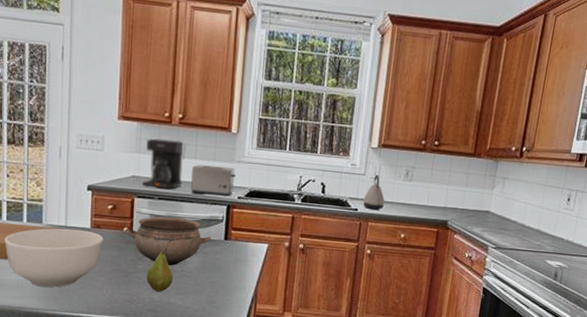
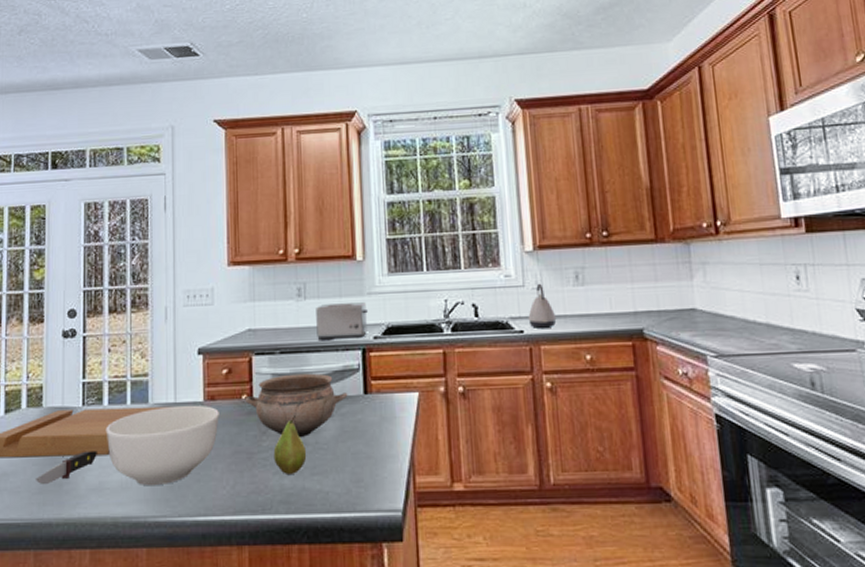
coffee maker: present [142,138,184,190] -> none [260,279,307,341]

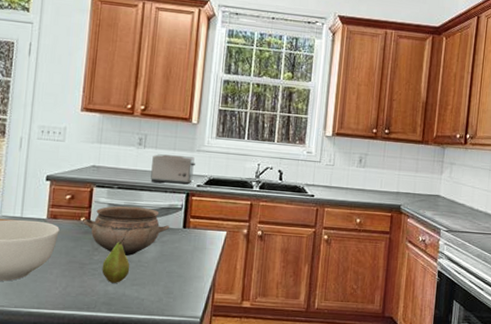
kettle: present [528,283,557,328] -> none [319,161,341,196]

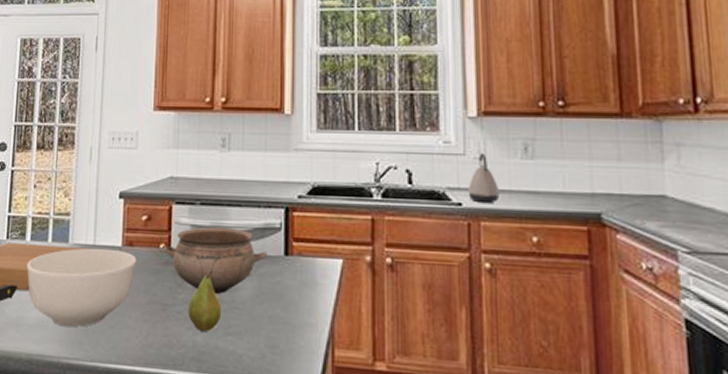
toaster: present [150,154,195,186] -> none [239,157,293,197]
kettle: none [319,161,341,196] -> present [468,153,500,203]

